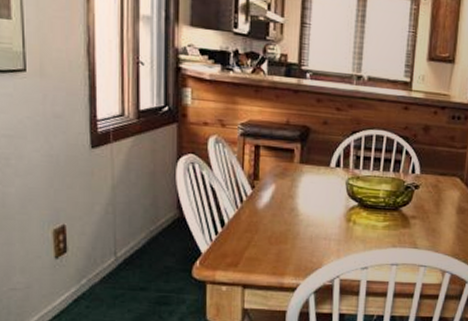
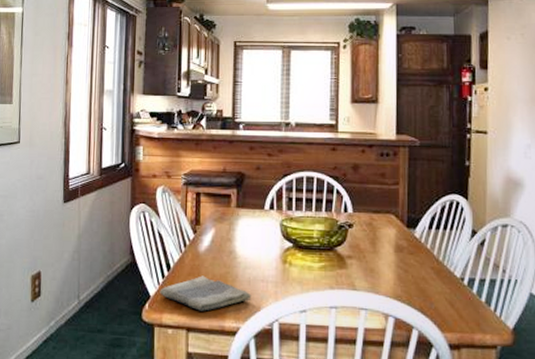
dish towel: none [212,232,313,268] -> present [160,275,252,311]

